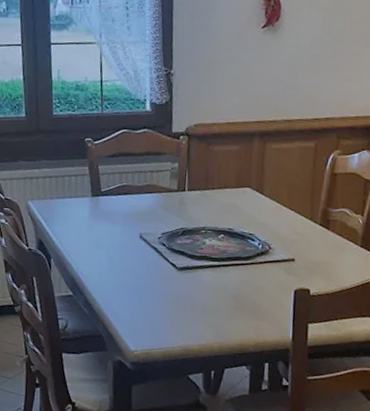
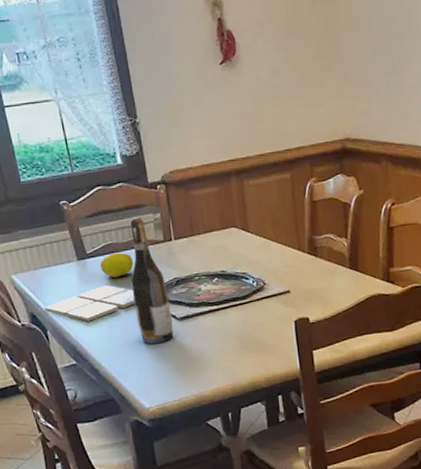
drink coaster: none [52,223,140,257] -> present [44,284,136,322]
fruit: none [112,194,145,218] -> present [100,252,134,278]
wine bottle: none [137,163,173,290] -> present [130,217,174,344]

